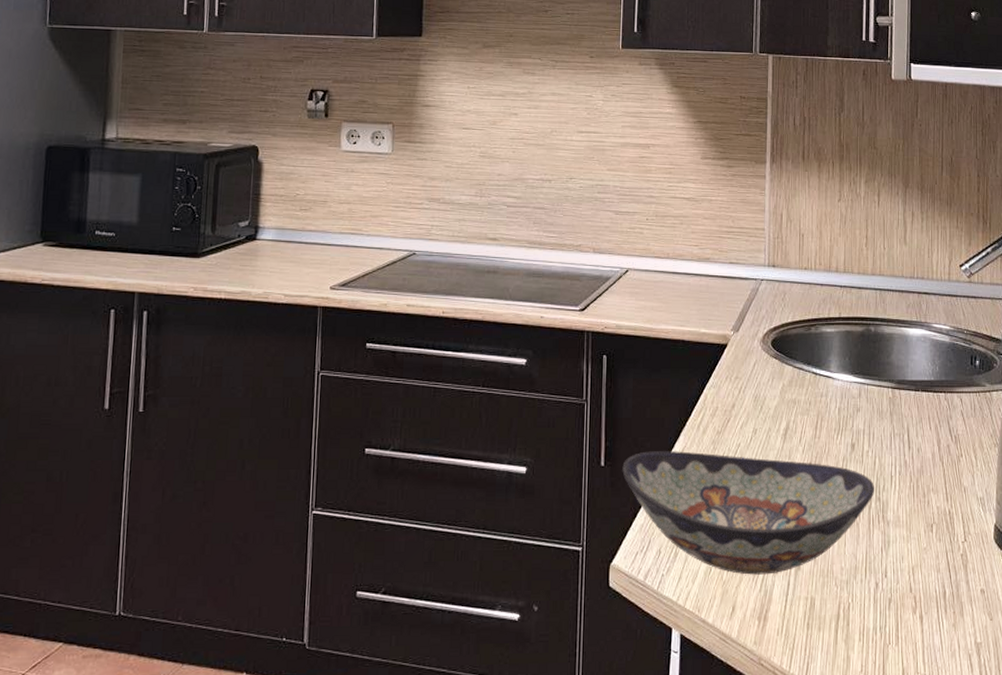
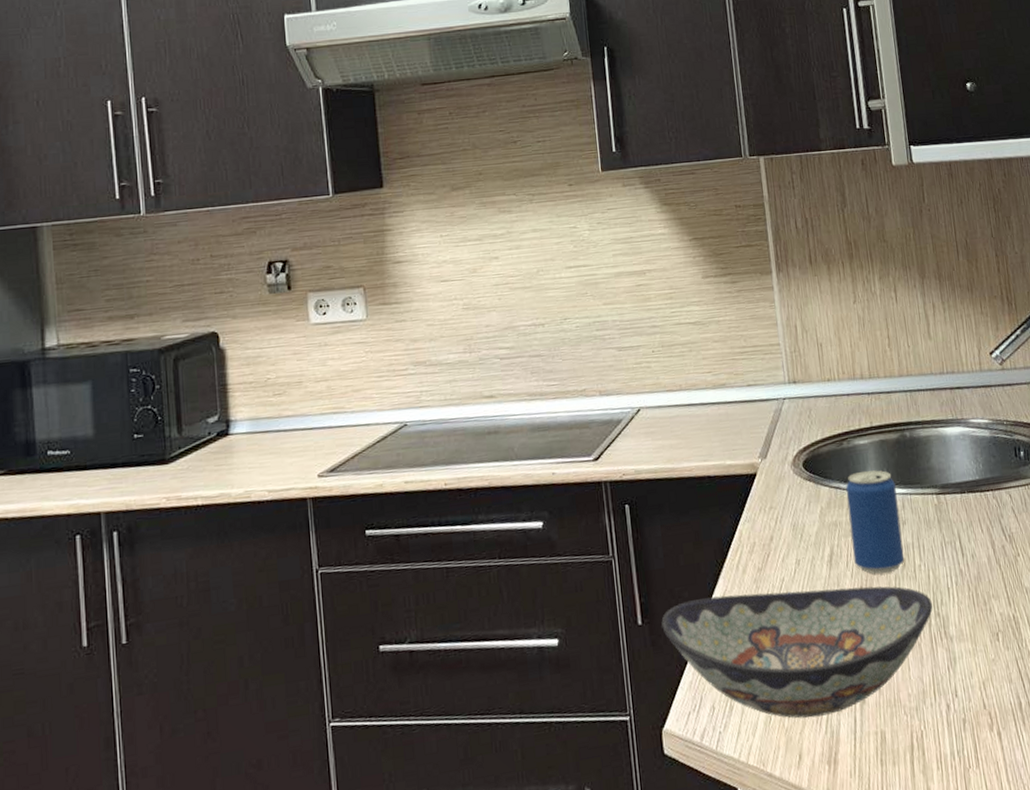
beverage can: none [807,358,855,454] -> present [845,470,905,574]

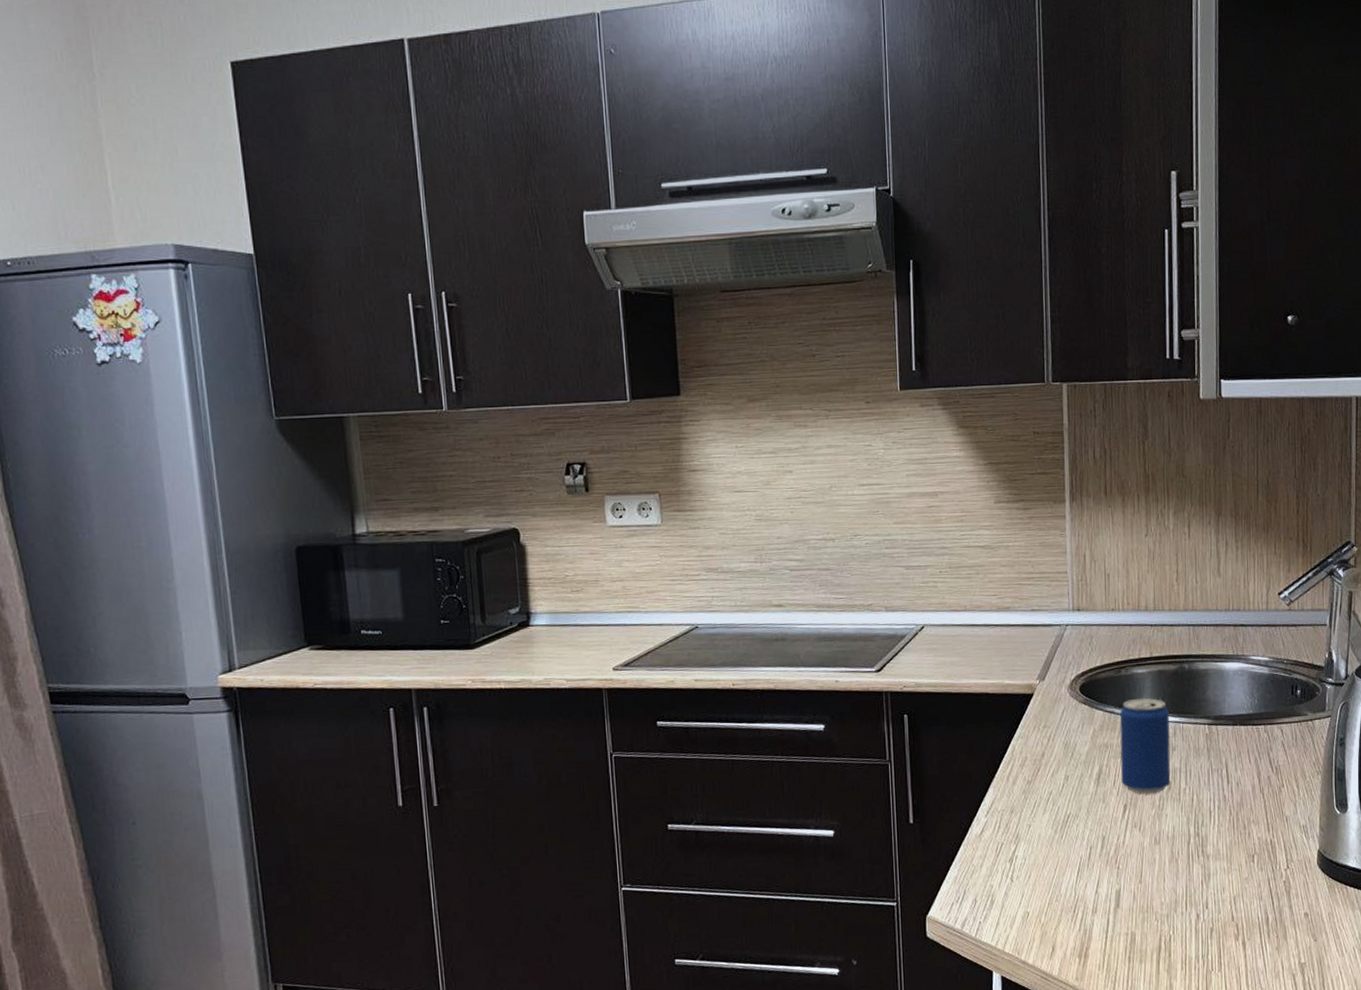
decorative bowl: present [661,586,933,718] -> none [932,803,1193,916]

